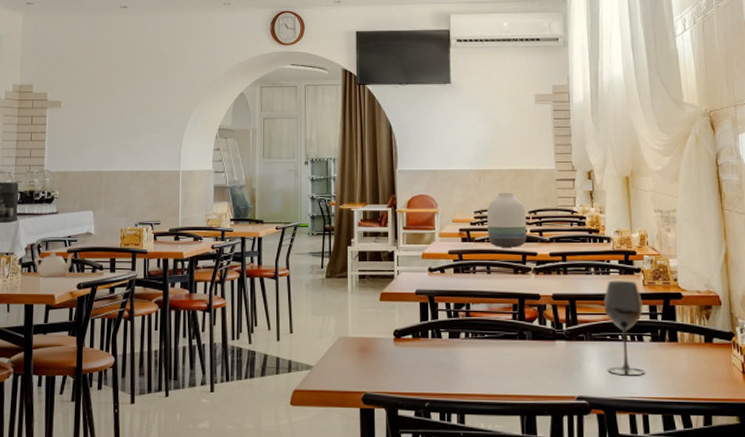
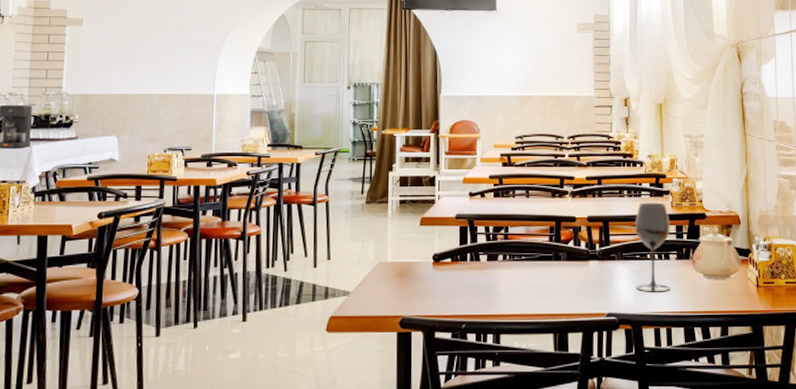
teapot: present [34,252,75,277] -> none [49,180,96,207]
vase: present [487,192,527,247] -> none [528,118,566,172]
teapot: none [668,307,725,364] -> present [692,226,742,279]

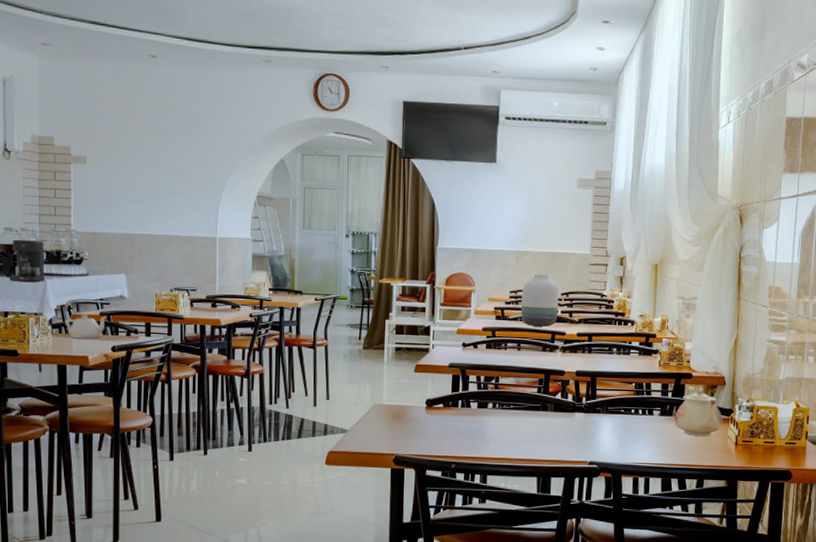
teapot: none [49,180,96,207] -> present [65,314,108,339]
vase: none [528,118,566,172] -> present [521,274,559,327]
wineglass: present [635,202,670,292] -> none [618,360,657,445]

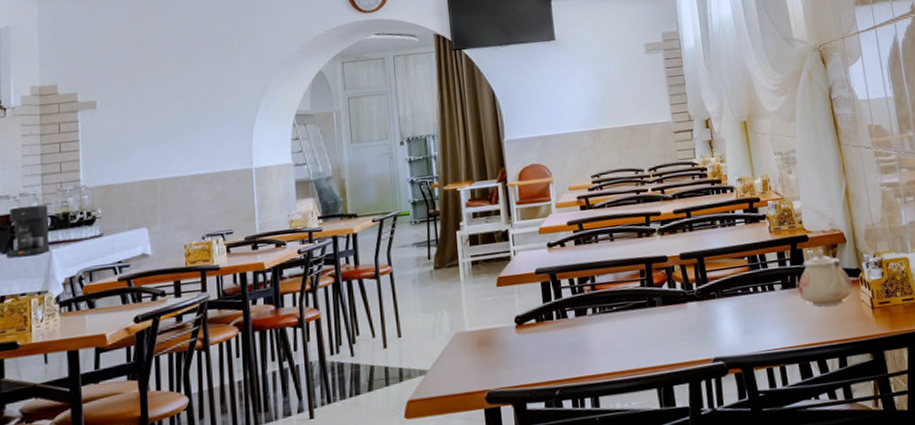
teapot: present [65,314,108,339] -> none [76,280,128,316]
vase: present [521,274,559,327] -> none [604,150,649,212]

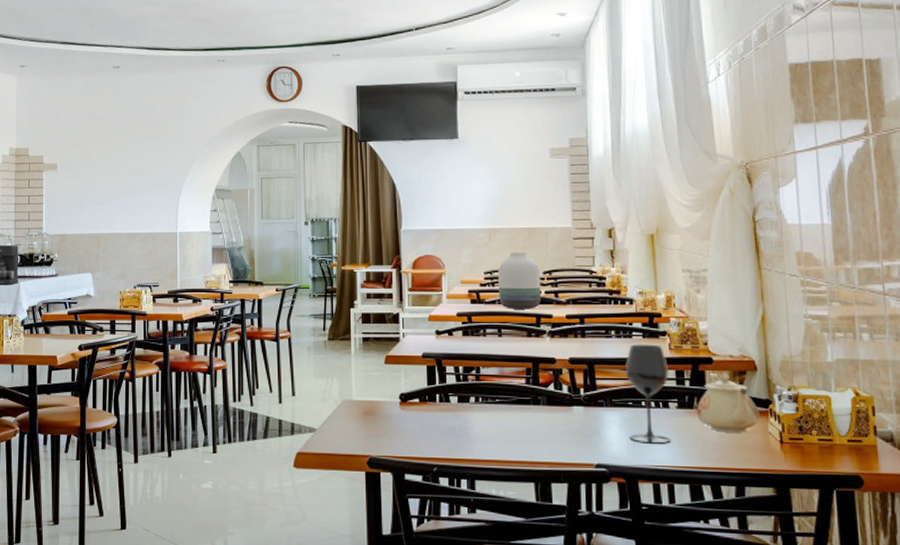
vase: none [604,150,649,212] -> present [498,252,542,309]
wineglass: none [732,229,779,329] -> present [626,344,671,444]

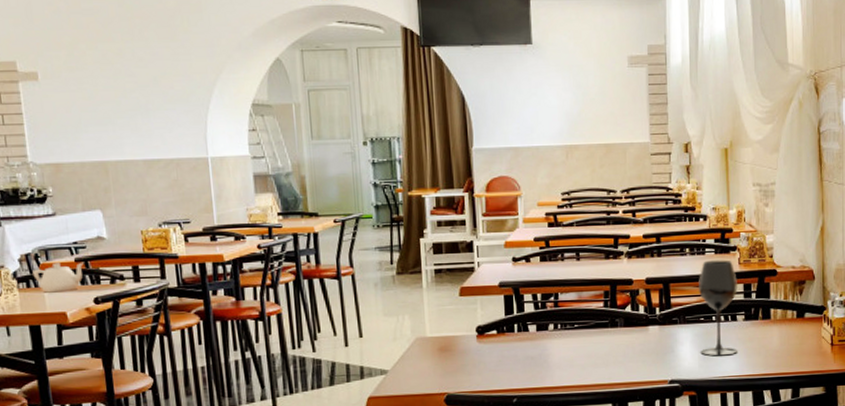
teapot: none [36,314,75,339] -> present [33,261,85,293]
vase: present [498,252,542,309] -> none [576,170,619,231]
teapot: present [696,372,760,433] -> none [761,283,815,340]

